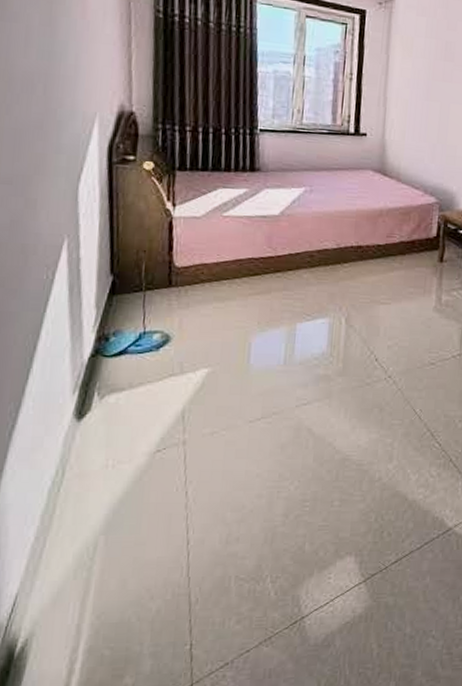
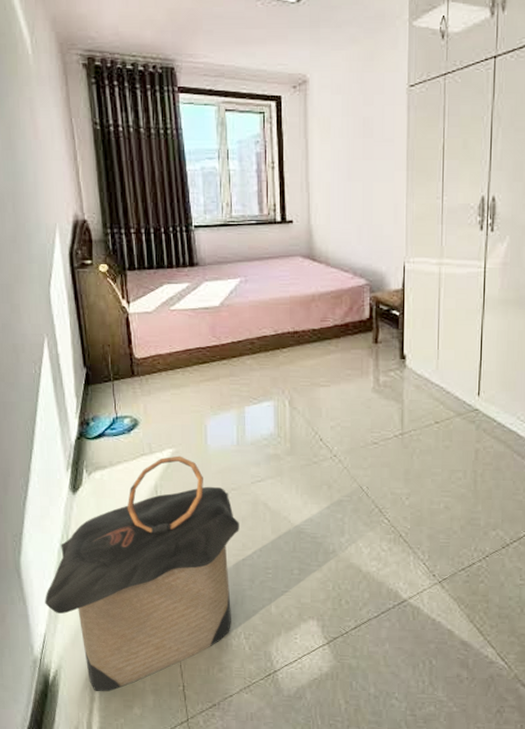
laundry hamper: none [22,376,278,662] -> present [45,455,239,692]

